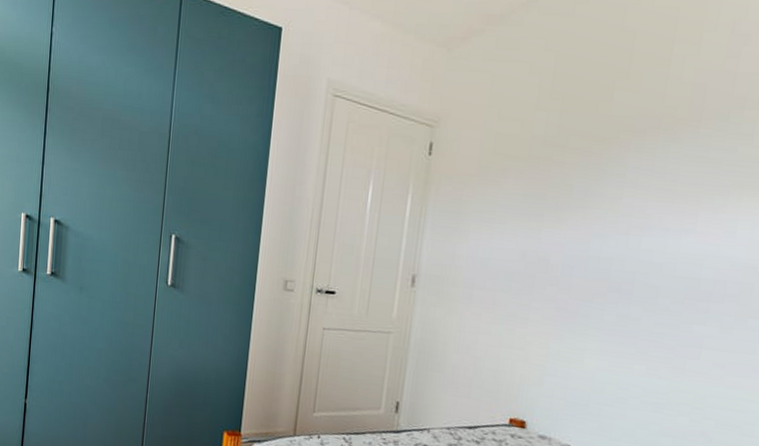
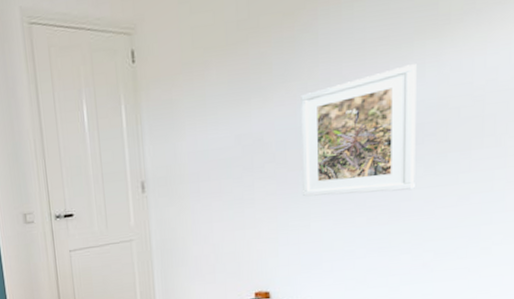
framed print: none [581,217,729,349] -> present [301,64,417,197]

